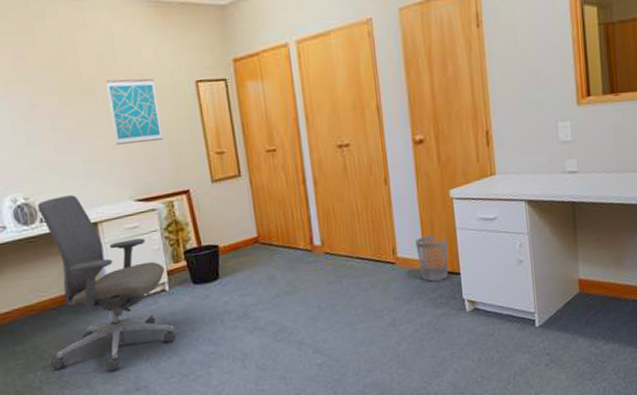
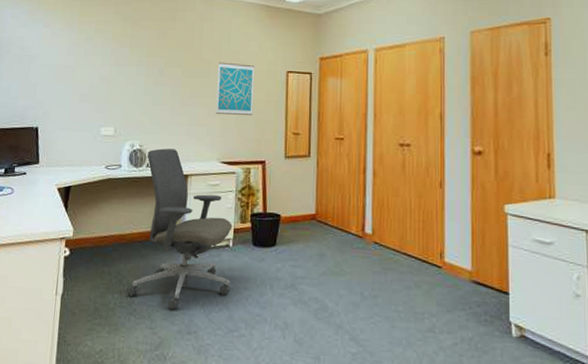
wastebasket: present [415,235,449,282] -> none [465,246,498,296]

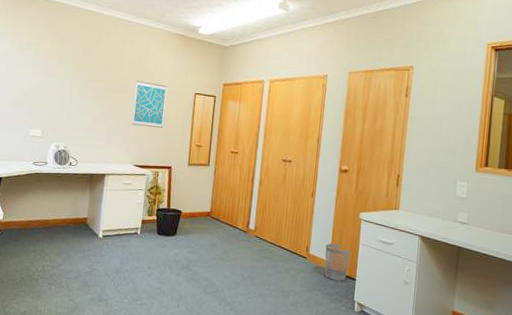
office chair: present [126,148,233,310] -> none [48,150,141,282]
wastebasket: none [465,246,498,296] -> present [325,243,351,281]

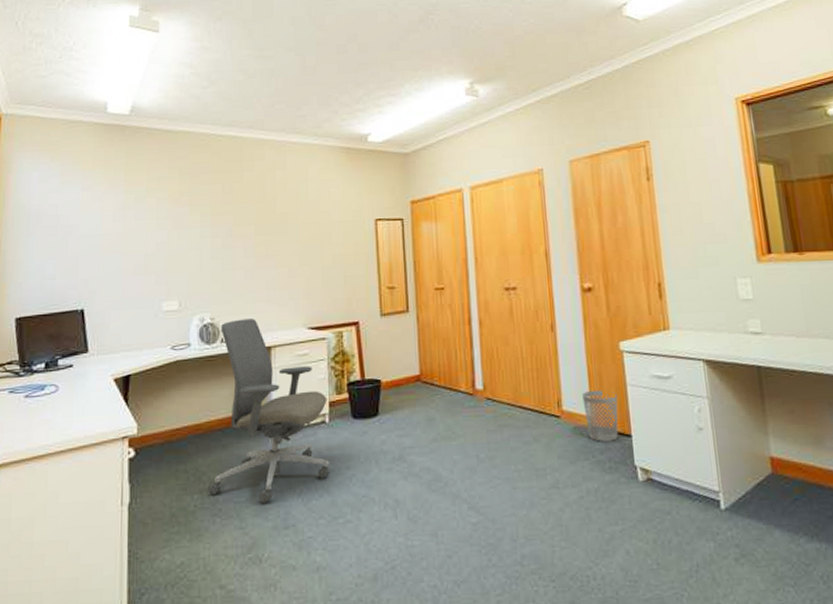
office chair: none [48,150,141,282] -> present [207,318,331,504]
wall art: present [132,80,167,128] -> none [297,214,341,274]

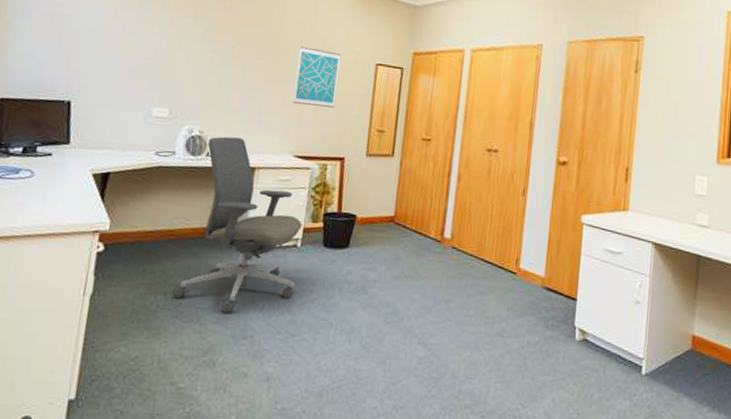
wall art: none [297,214,341,274] -> present [293,46,341,108]
wastebasket: present [582,389,619,442] -> none [539,254,571,302]

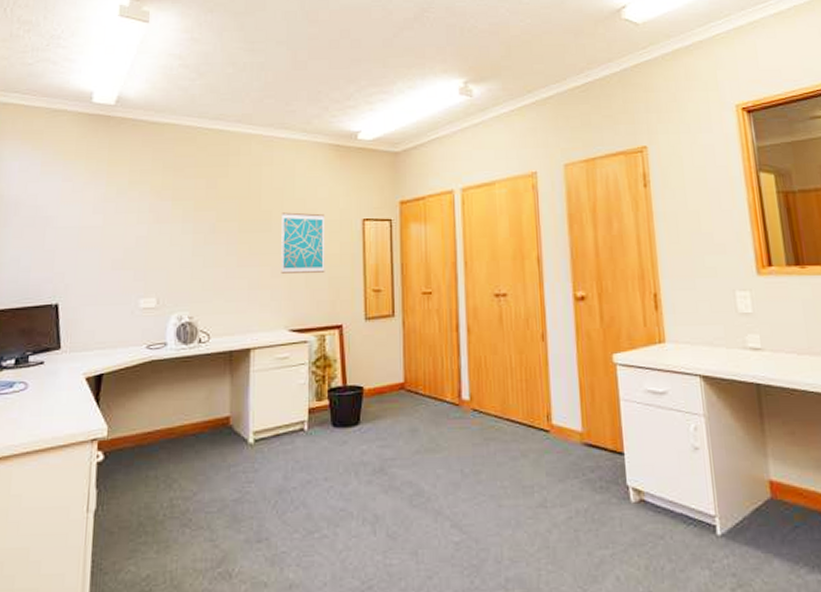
office chair: present [172,136,303,313] -> none [178,319,308,515]

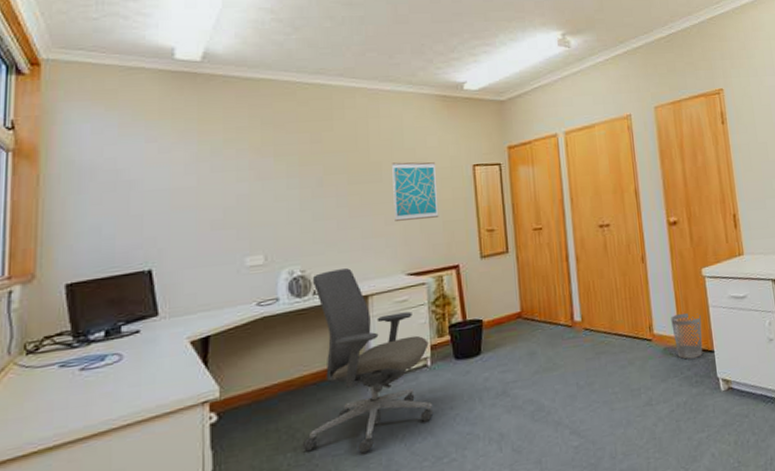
office chair: none [178,319,308,515] -> present [302,268,434,454]
wastebasket: none [573,404,611,459] -> present [671,312,703,360]

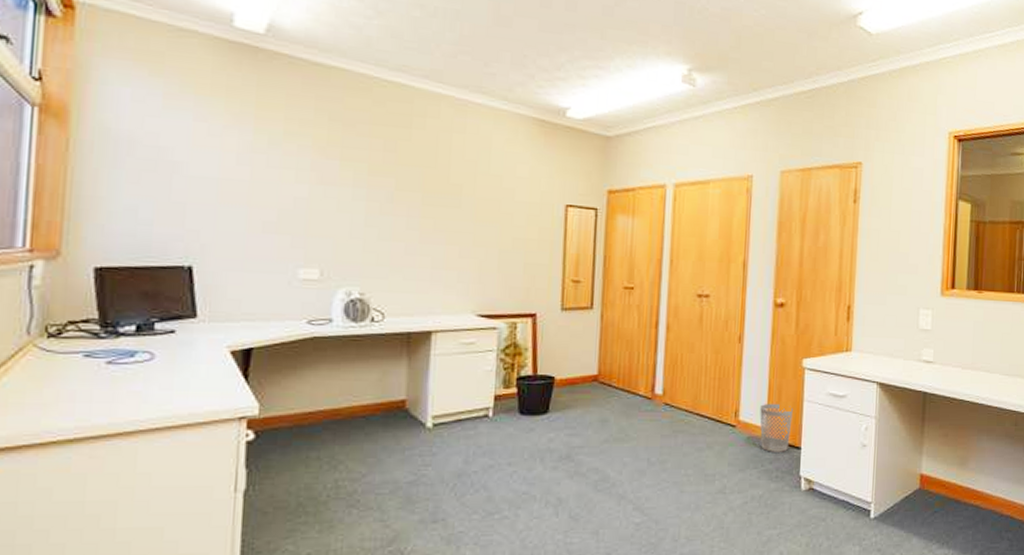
office chair: present [302,268,434,454] -> none [344,297,493,496]
wall art: present [392,162,439,221] -> none [470,188,523,258]

